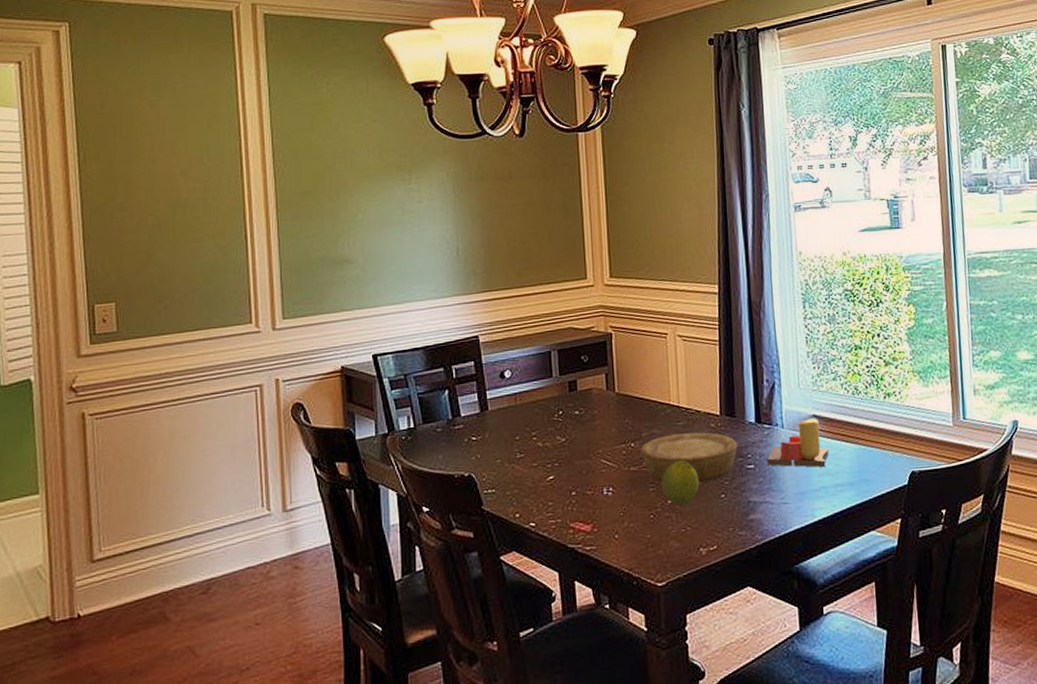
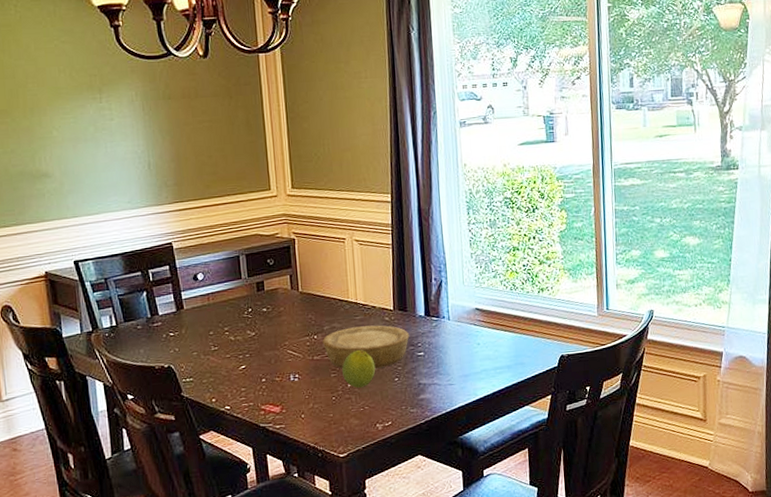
candle: present [767,418,829,468] -> none [435,311,490,354]

